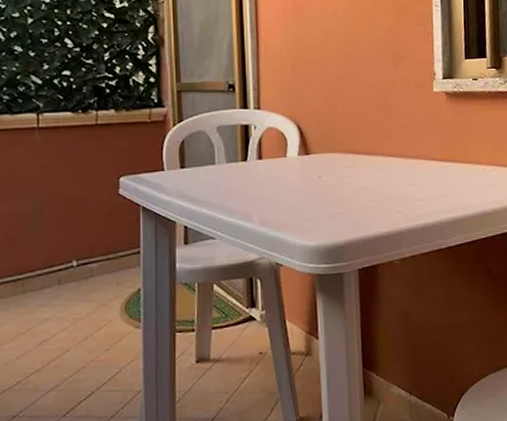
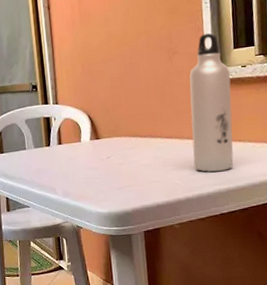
water bottle: none [416,40,463,198] -> present [189,33,234,172]

